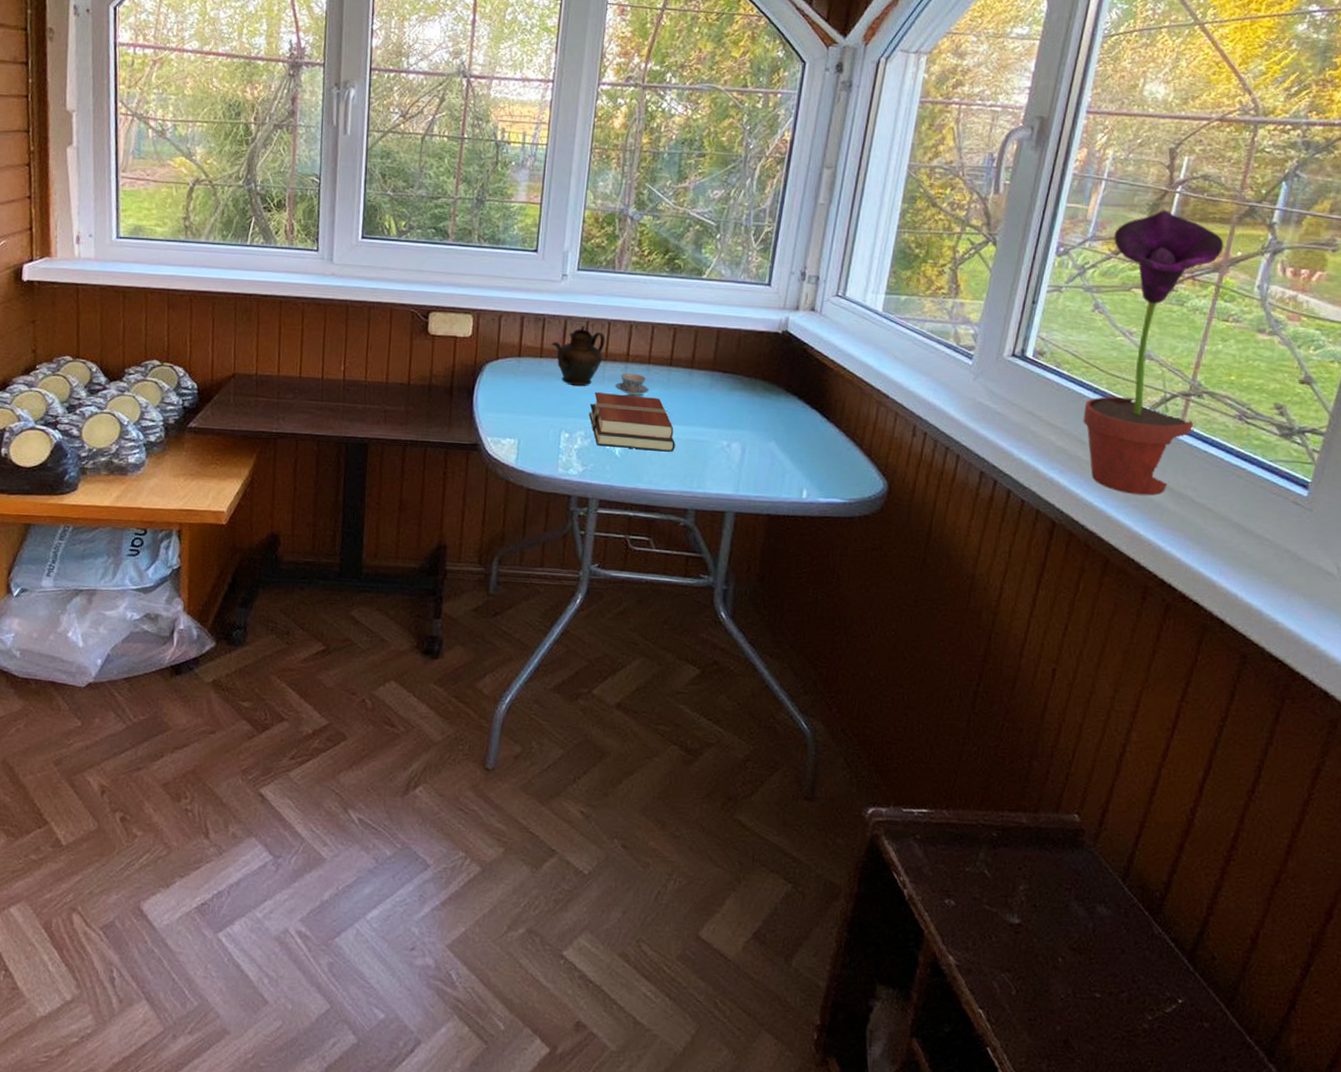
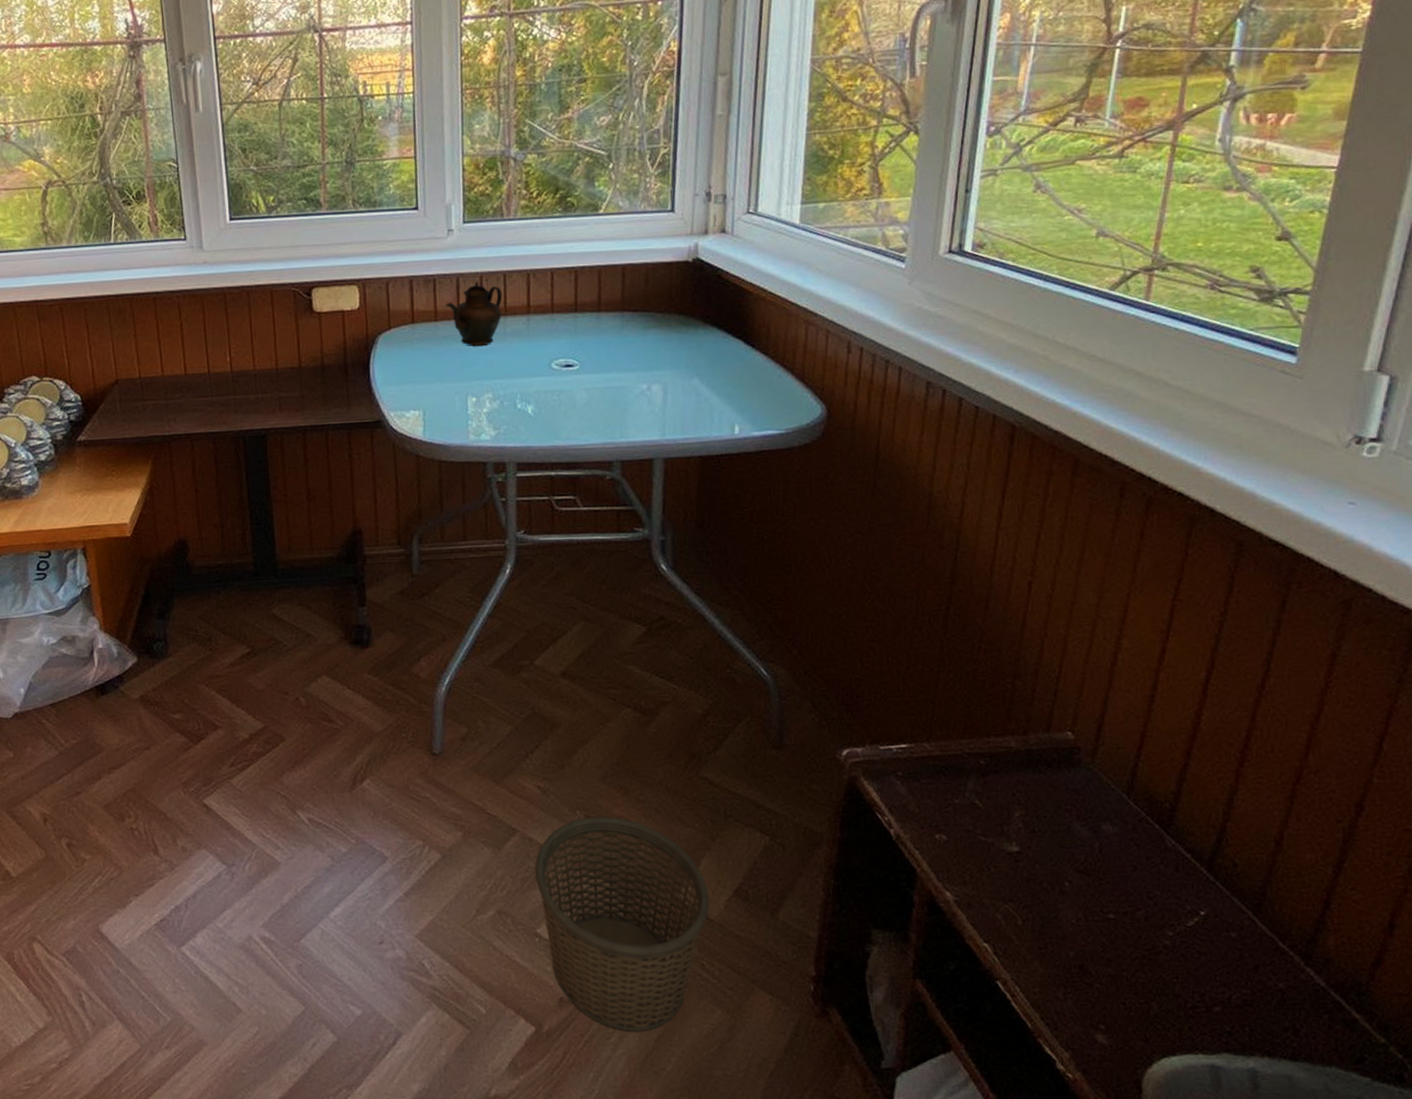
basket: none [568,846,730,1064] -> present [535,816,710,1032]
books: present [589,391,675,452] -> none [494,348,591,406]
teacup: present [615,373,650,396] -> none [519,325,557,349]
potted flower: present [1083,210,1224,496] -> none [1035,69,1176,386]

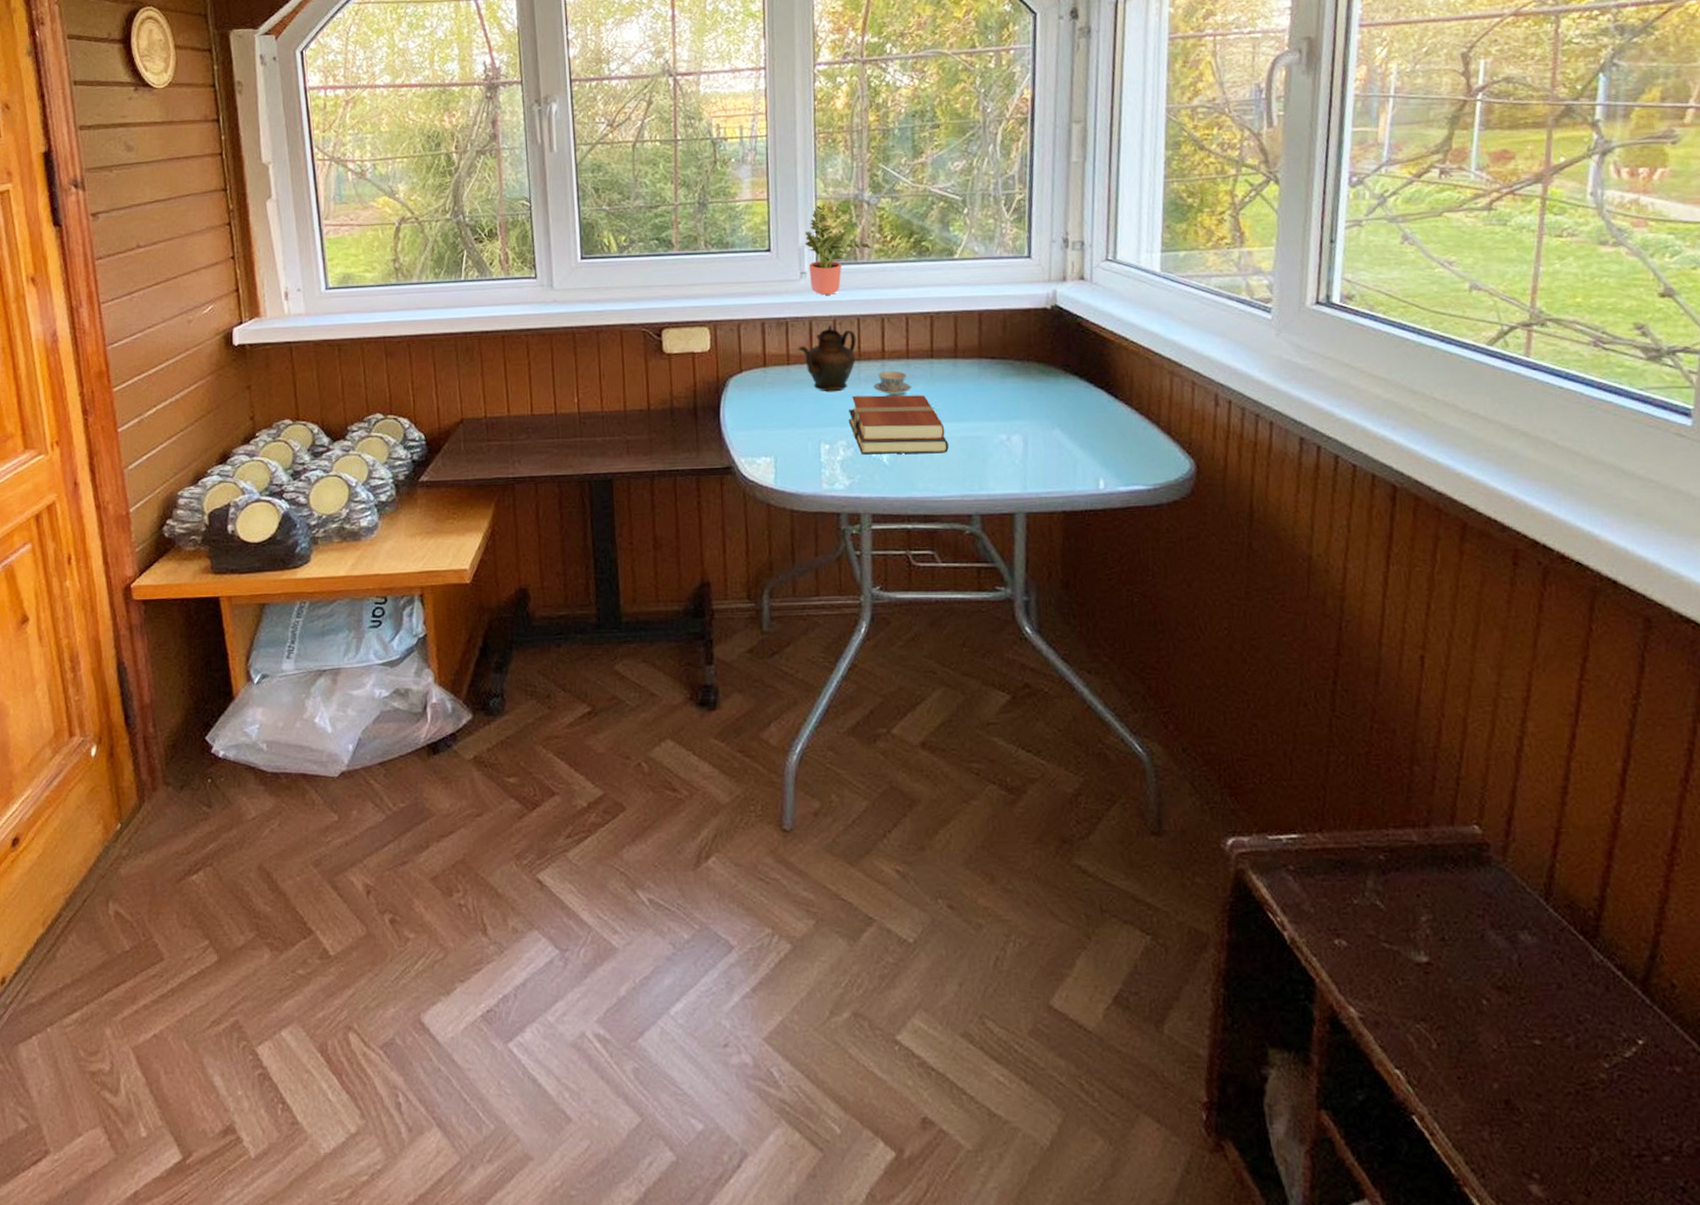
potted plant: none [452,162,517,252] -> present [805,205,871,295]
books: none [494,348,591,406] -> present [848,394,949,455]
teacup: none [519,325,557,349] -> present [873,370,912,395]
basket: present [535,816,710,1032] -> none [894,907,1087,1163]

